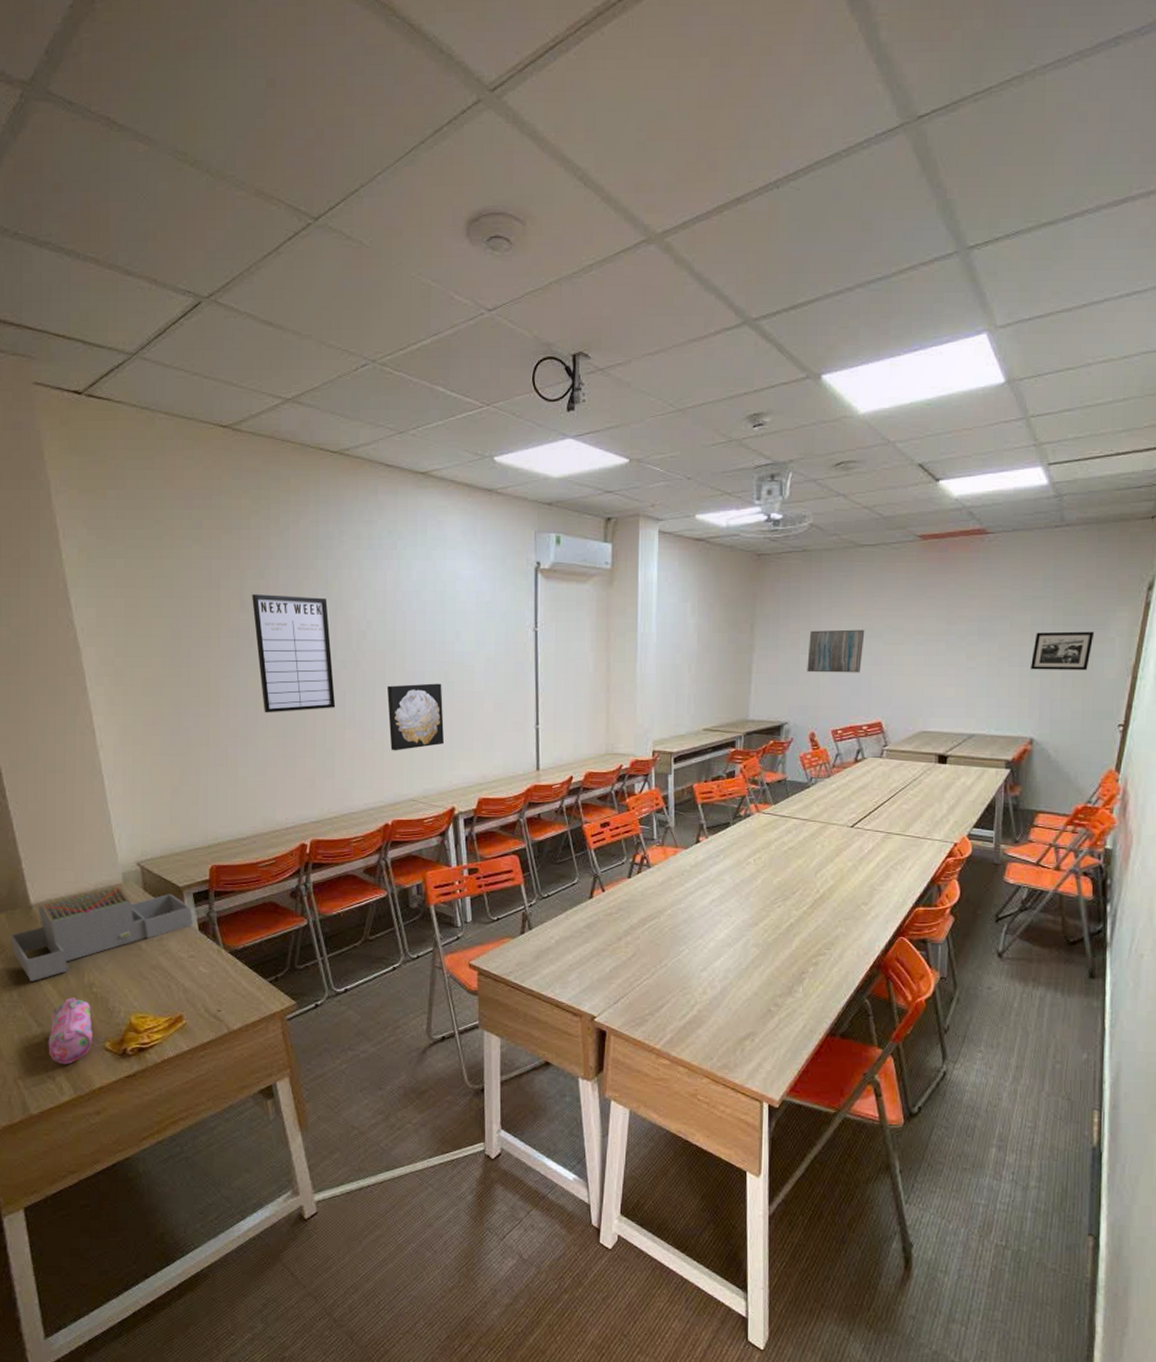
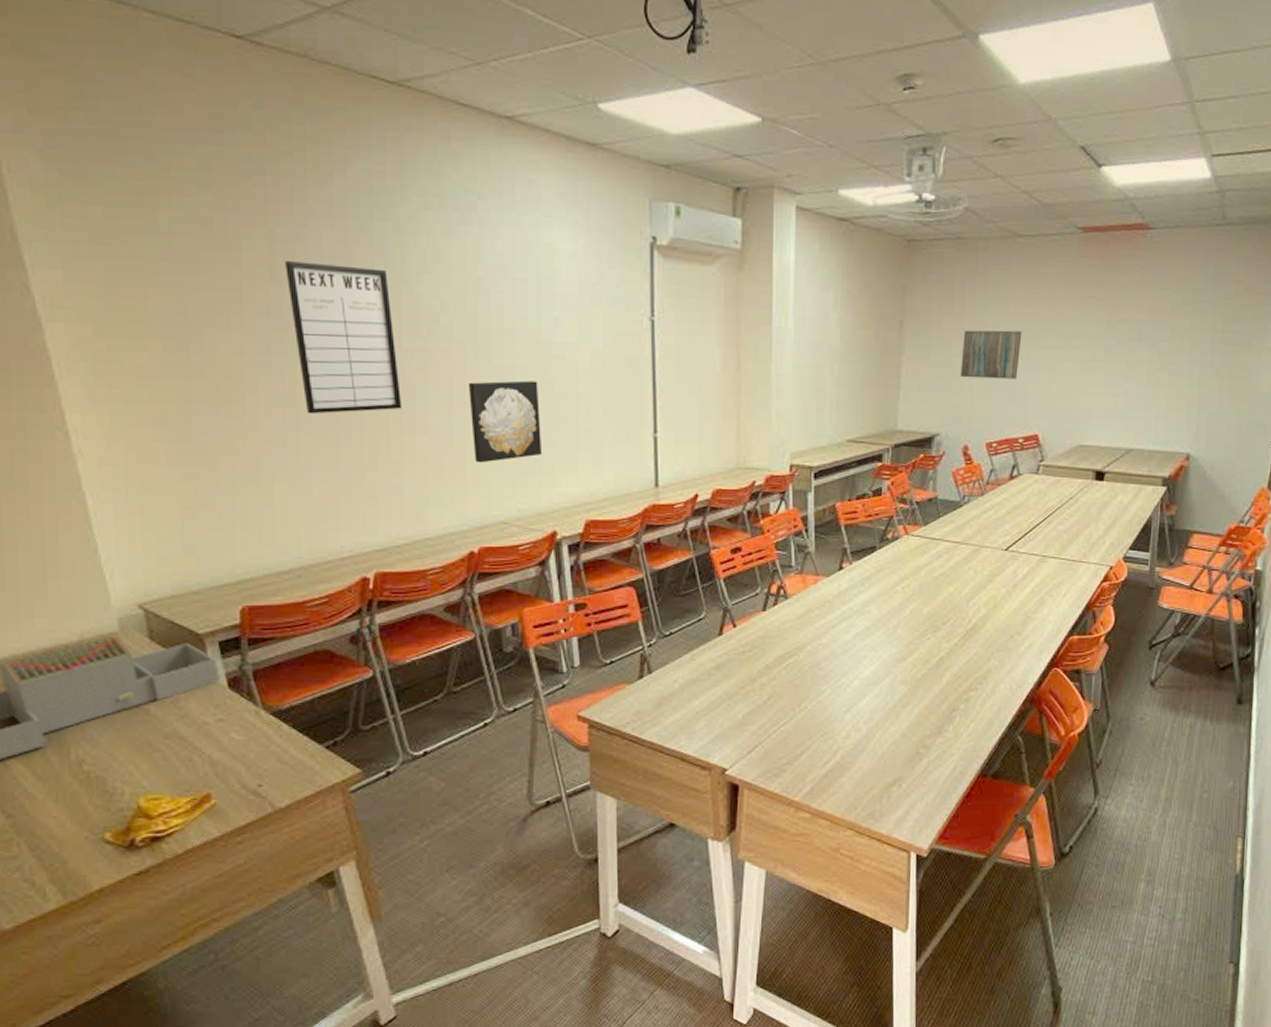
pencil case: present [48,997,93,1065] -> none [22,779,86,864]
picture frame: present [1030,631,1095,670] -> none [1188,339,1252,382]

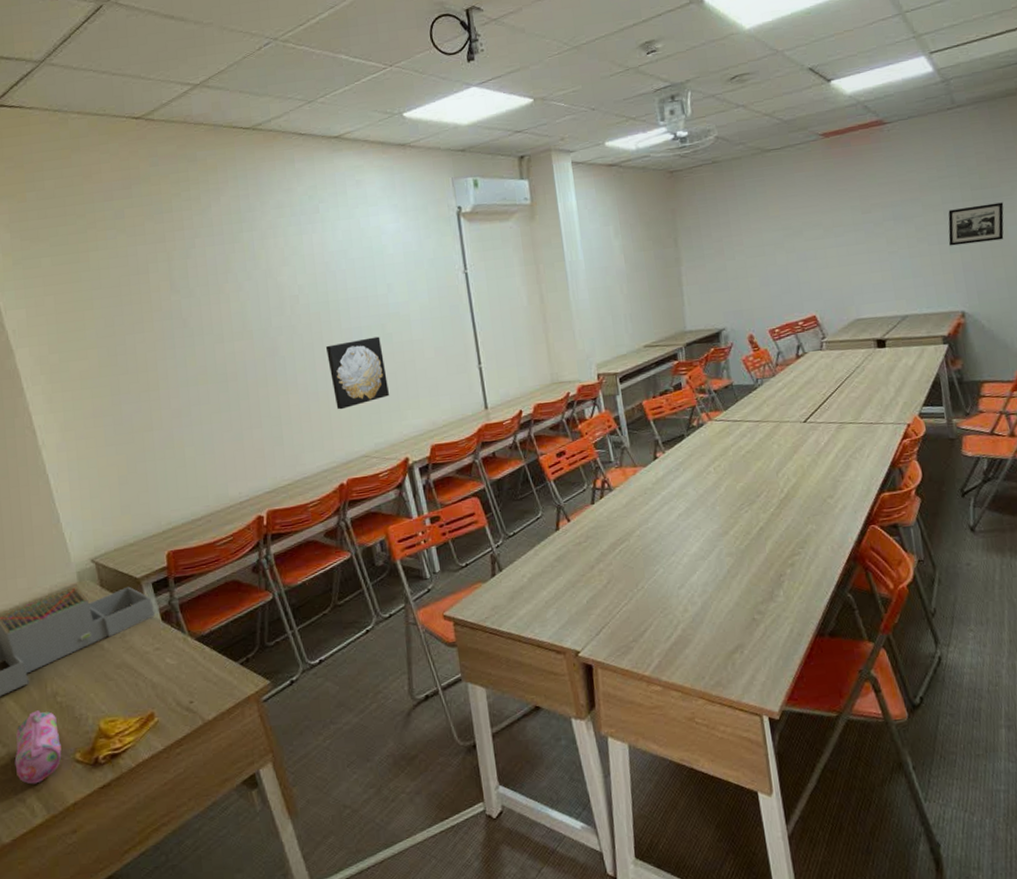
pencil case: none [22,779,86,864] -> present [14,710,62,784]
writing board: present [285,261,403,414] -> none [181,269,277,390]
wall art: present [960,330,1022,380] -> none [732,229,788,278]
picture frame: none [1188,339,1252,382] -> present [948,202,1004,246]

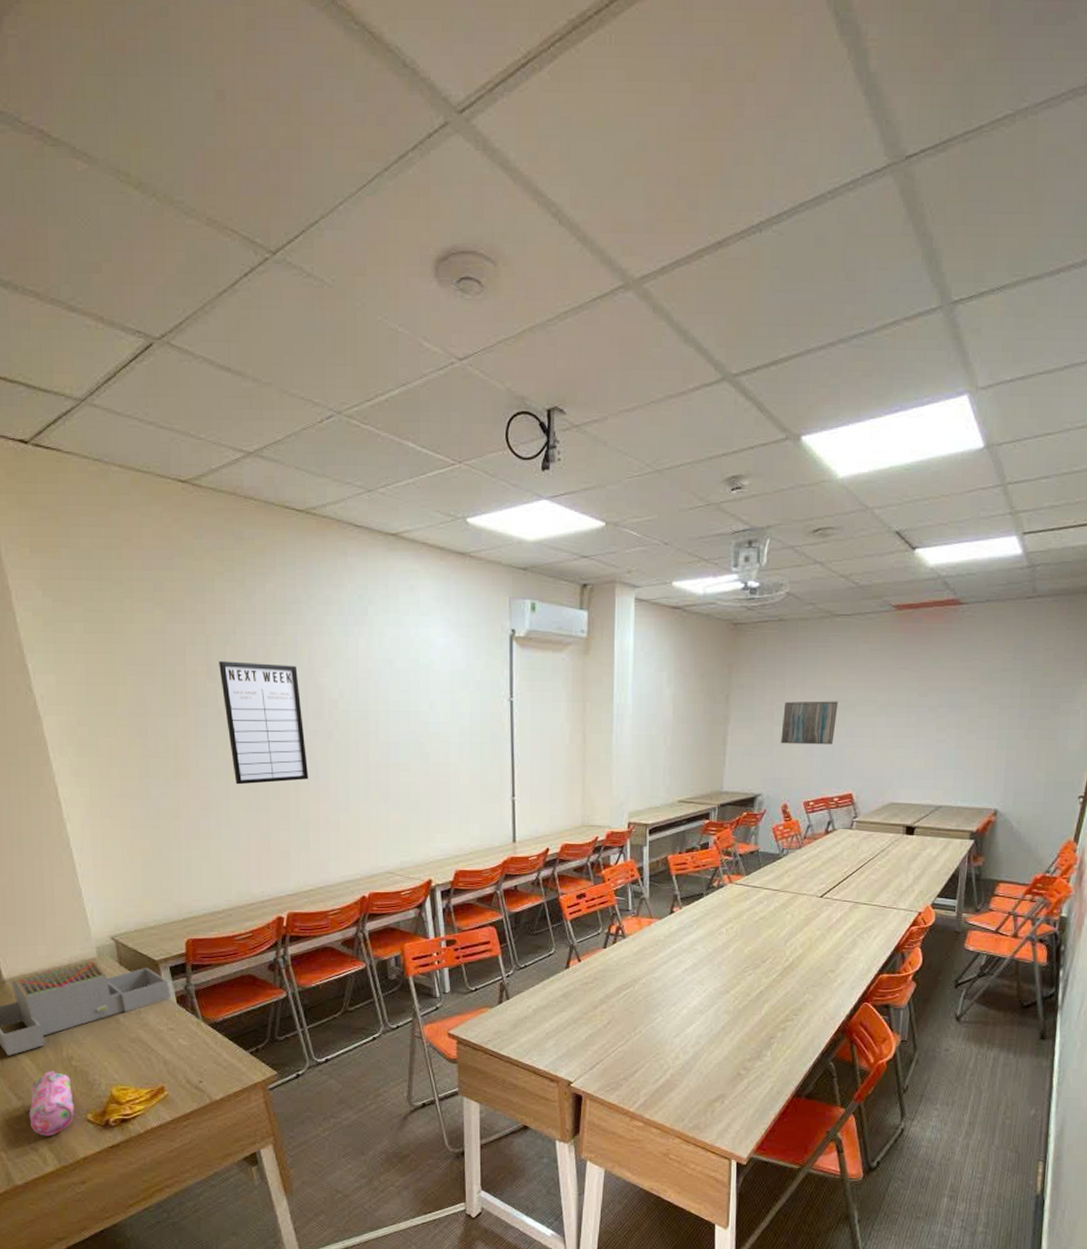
writing board: none [181,269,277,390] -> present [219,661,309,785]
wall art: present [325,336,390,410] -> none [360,754,421,823]
wall art: none [732,229,788,278] -> present [781,701,838,745]
picture frame: present [948,202,1004,246] -> none [997,704,1060,743]

